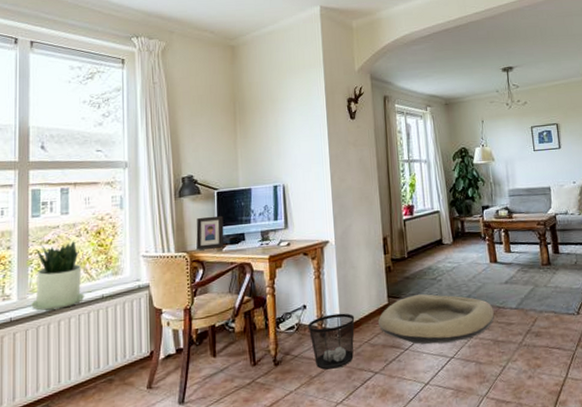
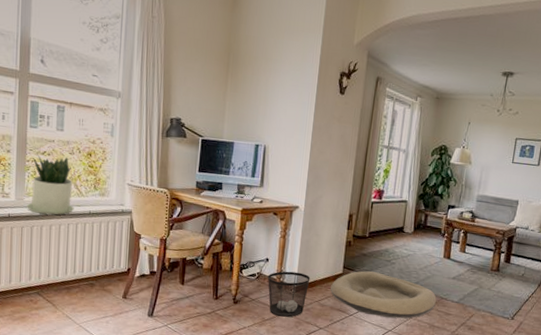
picture frame: present [196,215,225,250] -> none [177,160,205,192]

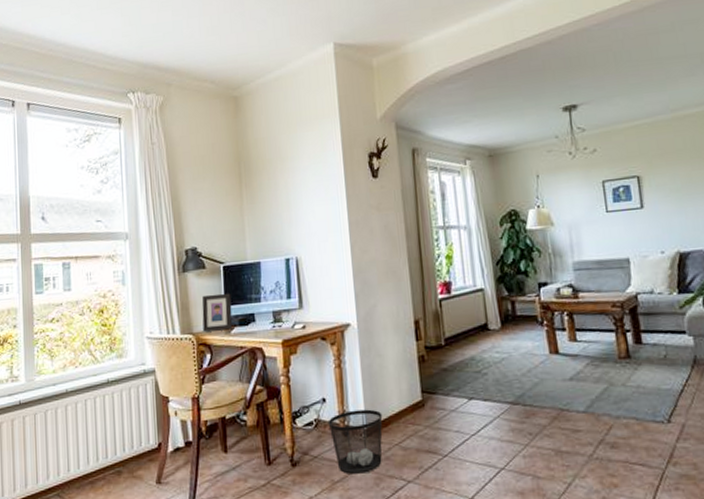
planter: present [27,155,74,215] -> none [38,320,90,394]
picture frame: none [177,160,205,192] -> present [202,293,233,332]
dog bed: present [330,271,437,319] -> none [410,390,556,452]

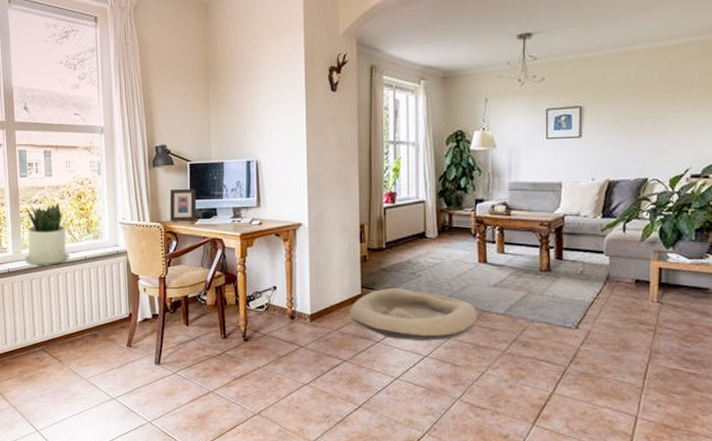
planter: none [38,320,90,394] -> present [24,203,70,265]
waste bin: present [328,409,383,474] -> none [277,298,325,351]
dog bed: none [410,390,556,452] -> present [349,288,477,341]

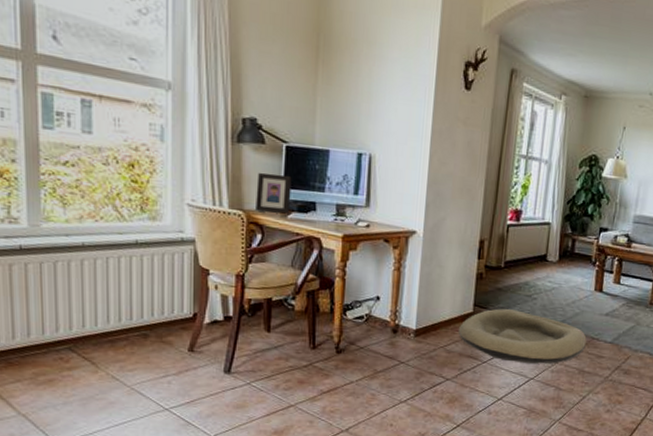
planter: present [24,203,70,265] -> none [46,166,114,246]

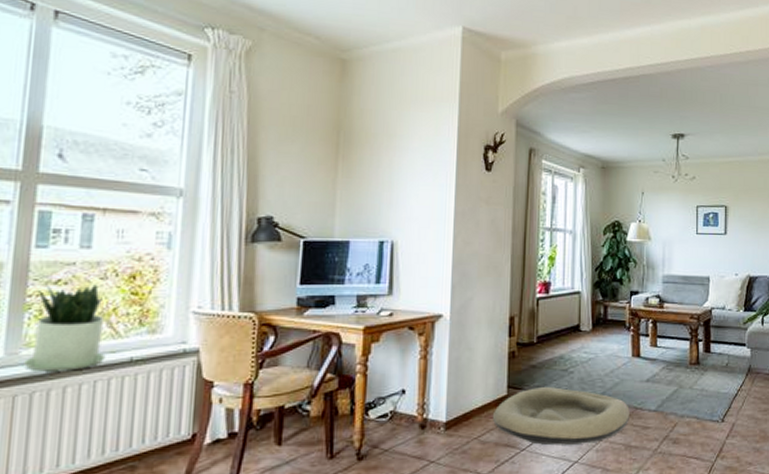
planter: none [46,166,114,246] -> present [24,284,106,372]
picture frame: present [256,172,292,214] -> none [269,270,309,311]

